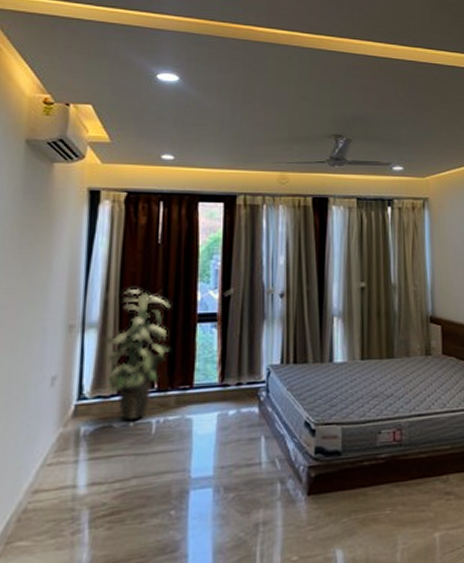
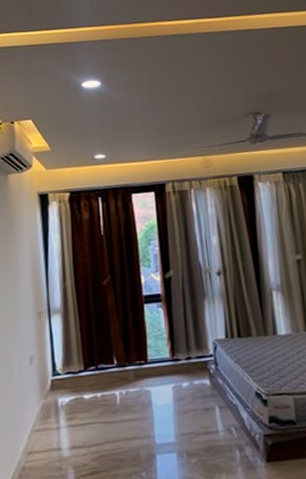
indoor plant: present [103,288,171,421] -> none [66,277,124,393]

